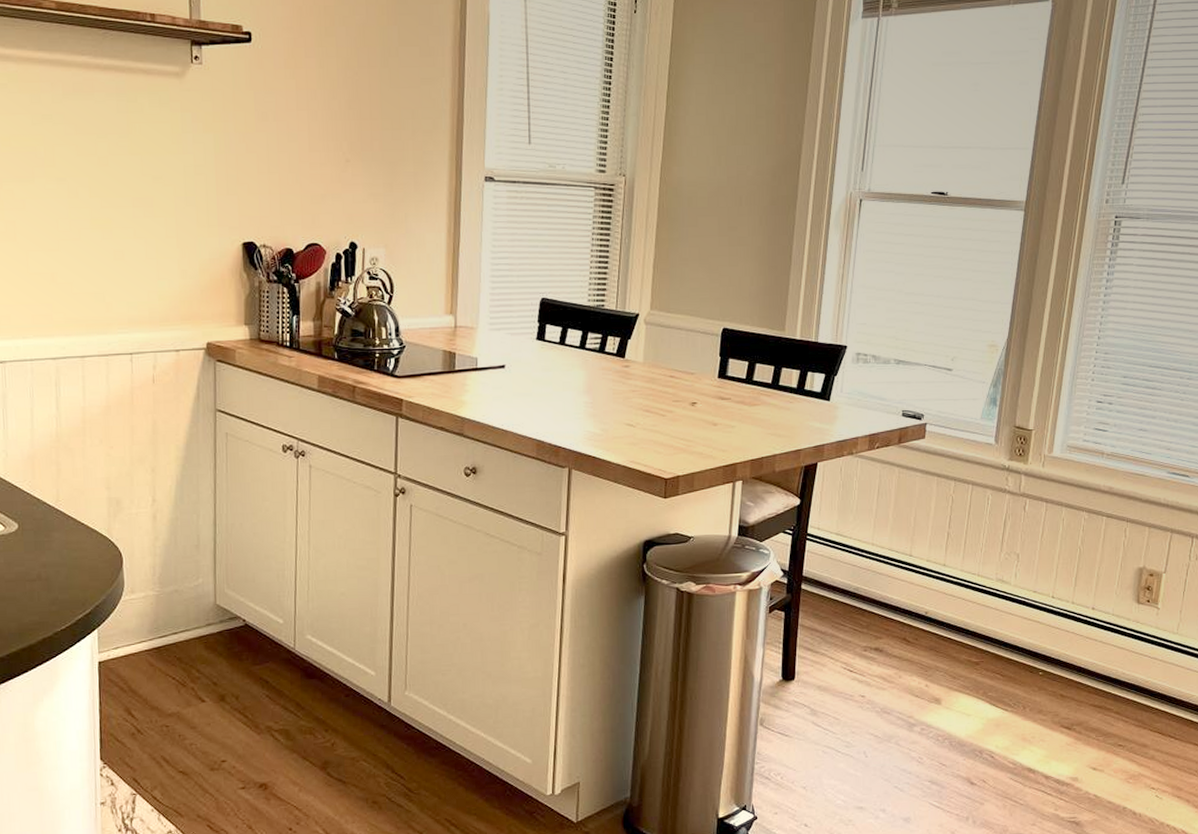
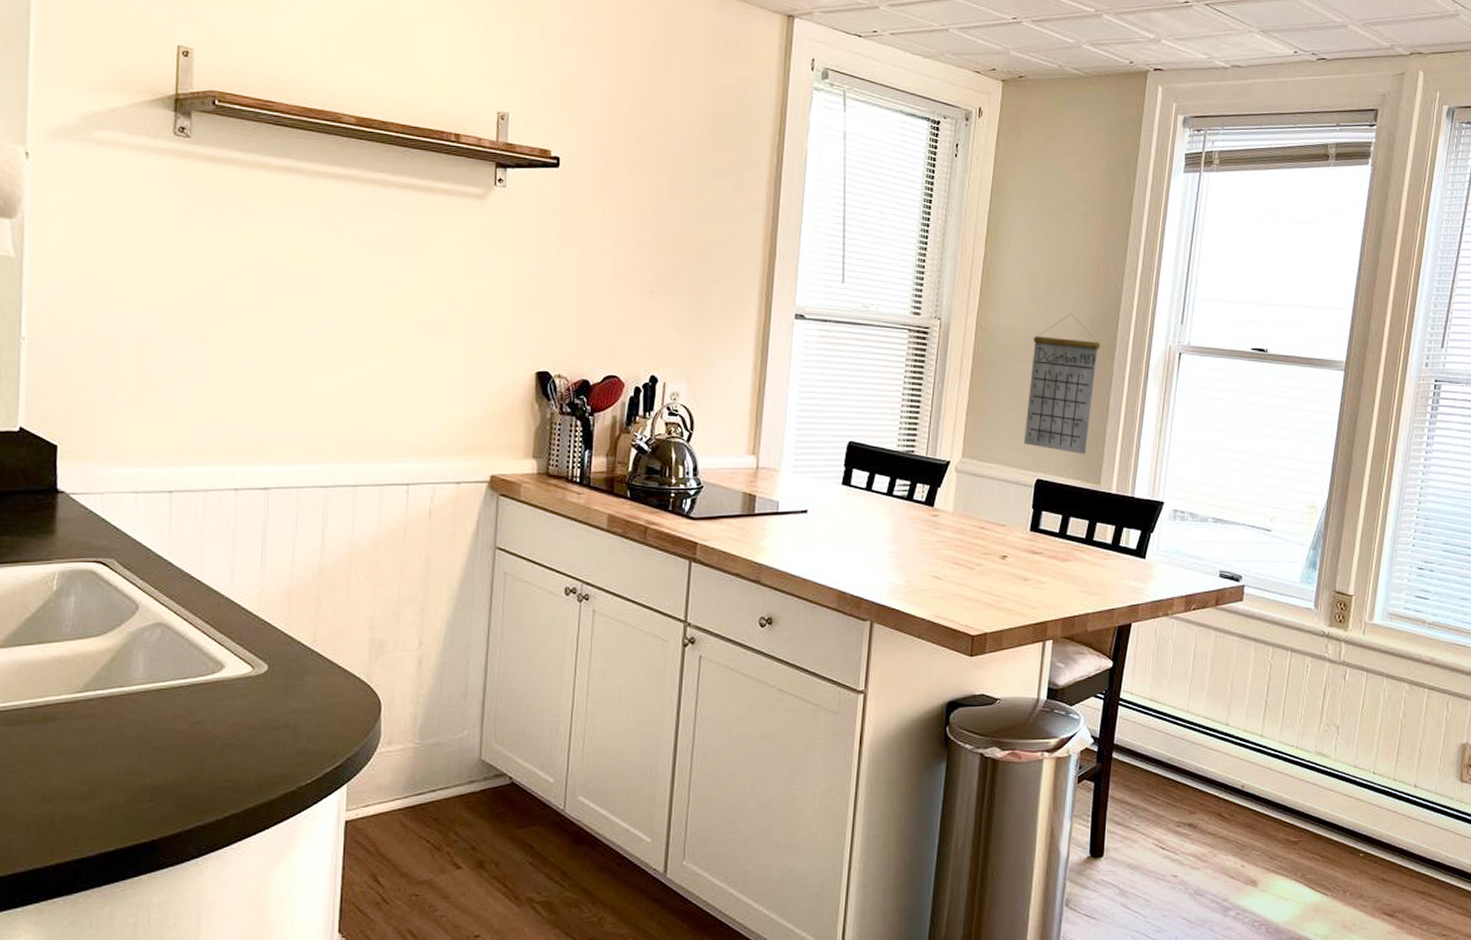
calendar: none [709,165,782,303] -> present [1024,314,1100,455]

